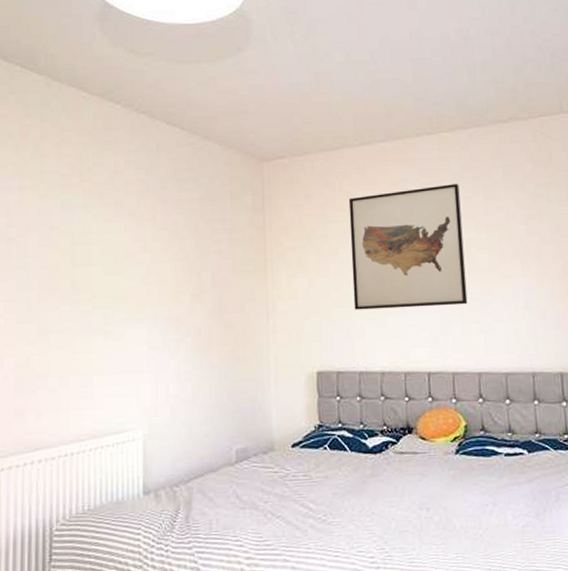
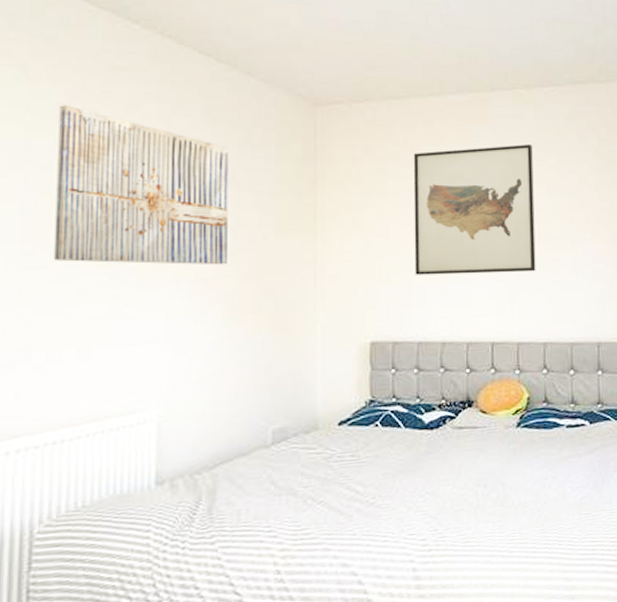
wall art: none [62,175,194,305] -> present [54,105,229,265]

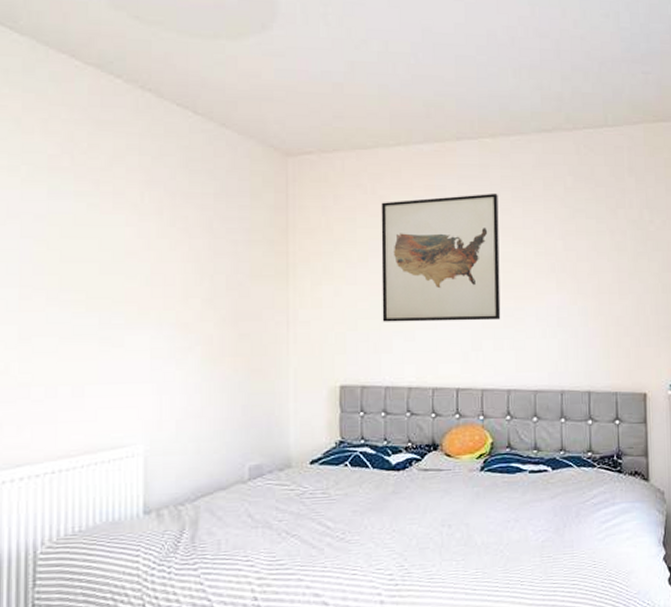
wall art: present [54,105,229,265] -> none [49,157,206,310]

